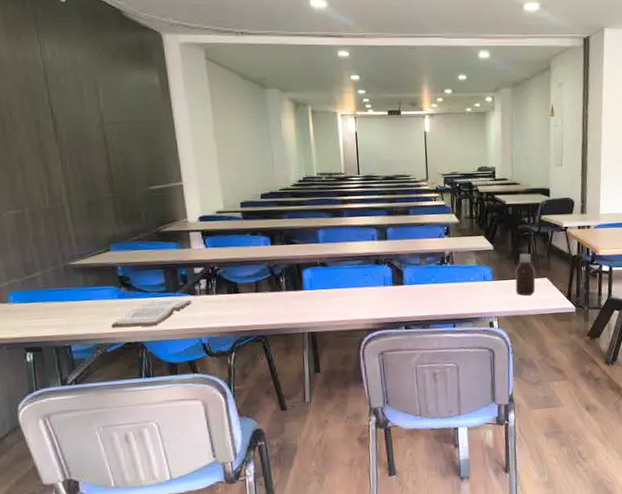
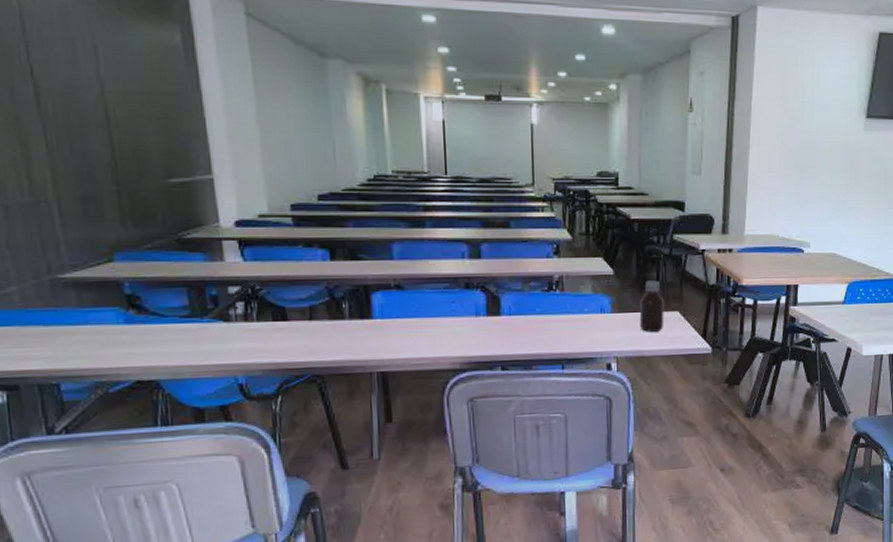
book: present [111,299,192,328] -> none [115,327,225,362]

